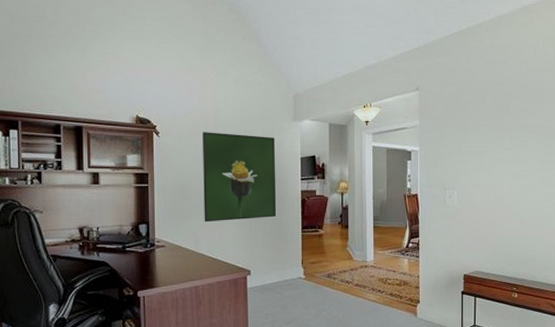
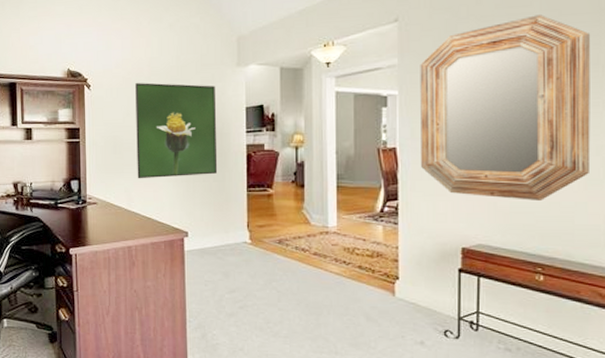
home mirror: none [435,92,546,236] -> present [420,15,591,200]

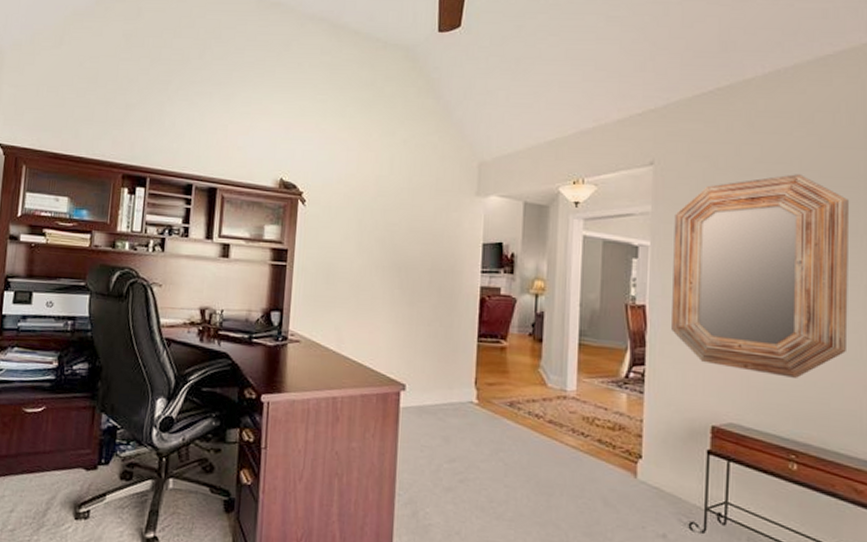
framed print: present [135,83,218,179] -> none [351,203,450,319]

